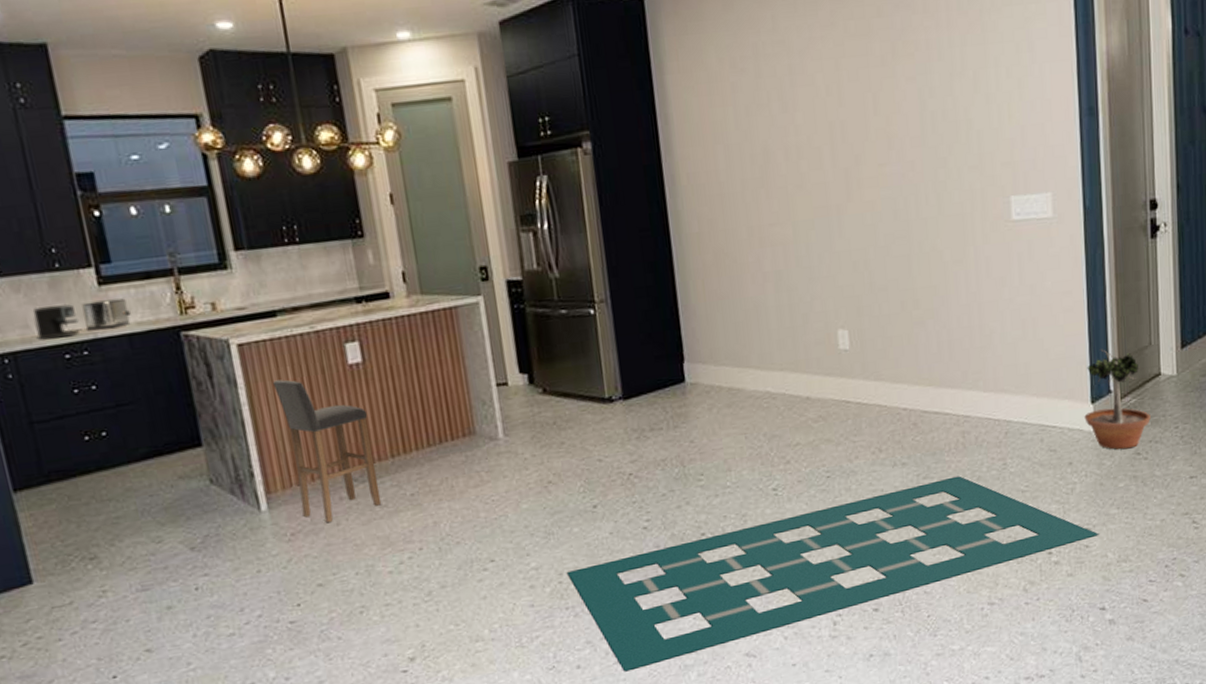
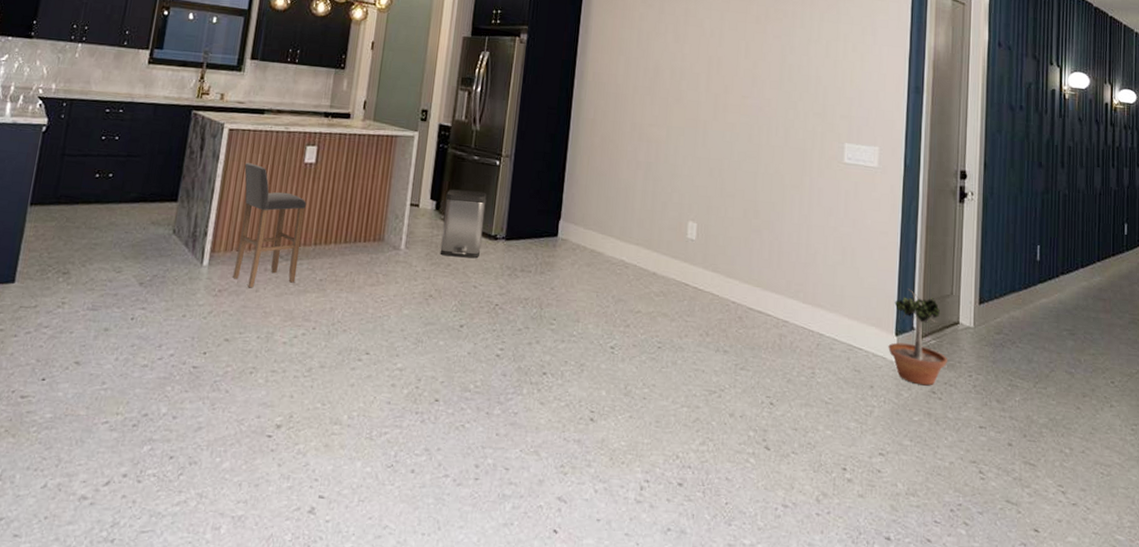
coffee maker: present [32,303,80,340] -> none [92,69,126,97]
toaster: present [81,298,131,331] -> none [128,74,163,97]
pedal bin: none [537,350,597,435] -> present [440,189,487,259]
area rug: present [567,476,1099,672] -> none [425,373,892,487]

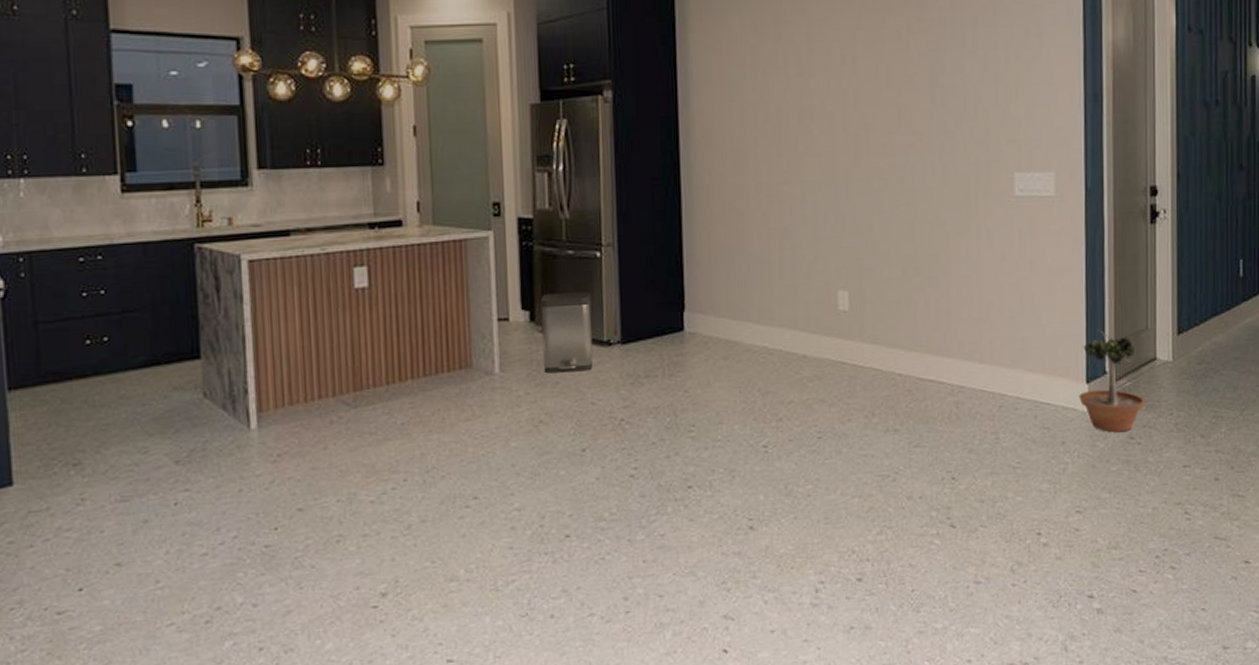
bar stool: present [233,163,306,288] -> none [279,298,371,447]

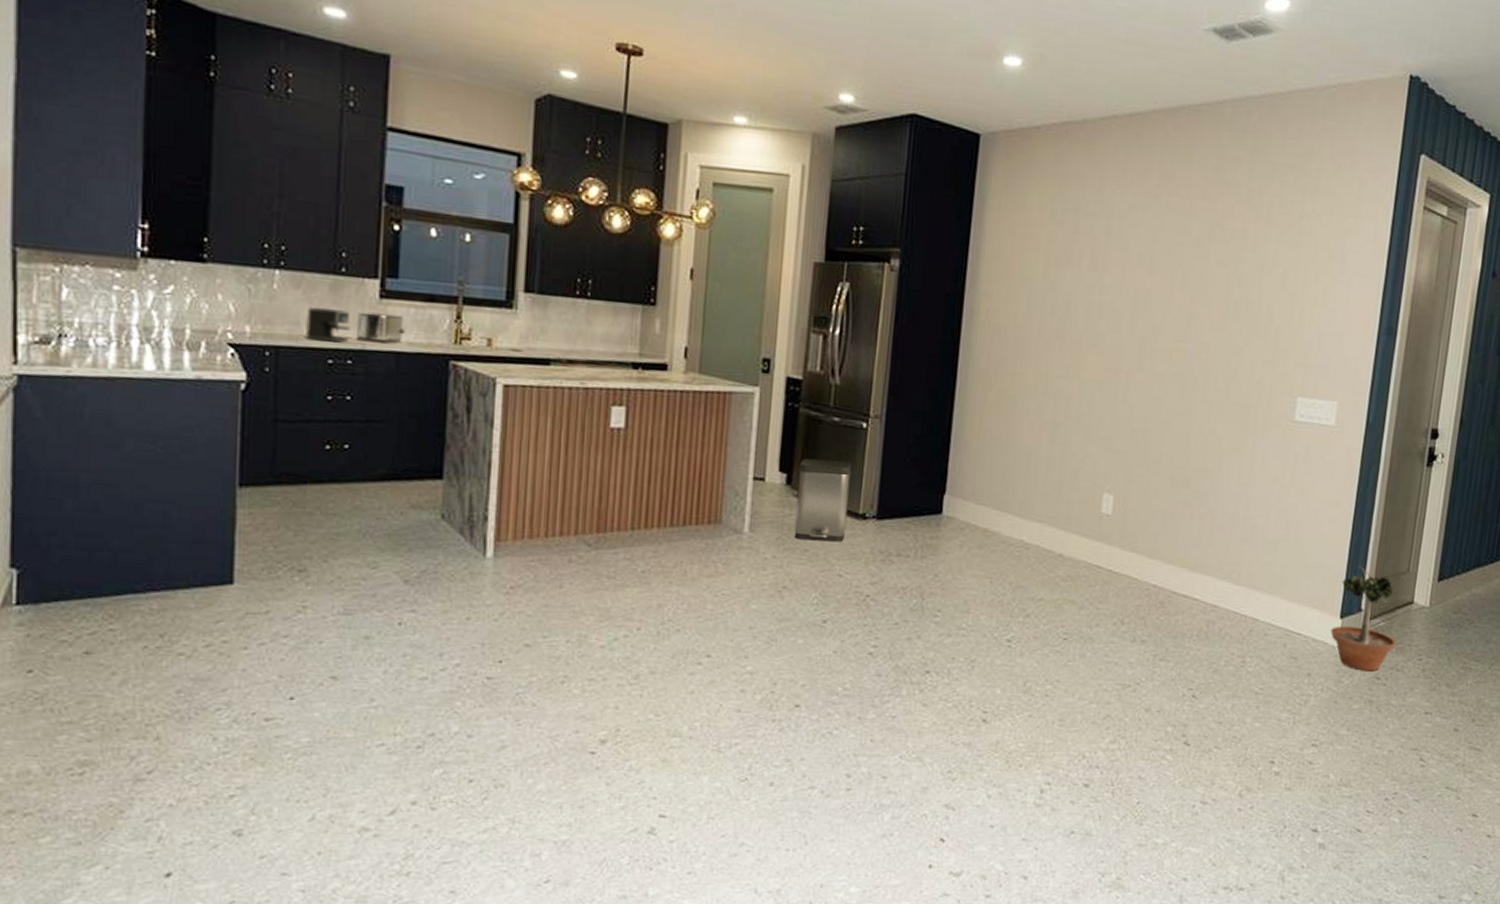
coffee maker: none [54,208,99,242] -> present [304,306,352,343]
toaster: none [102,207,149,236] -> present [355,312,405,344]

